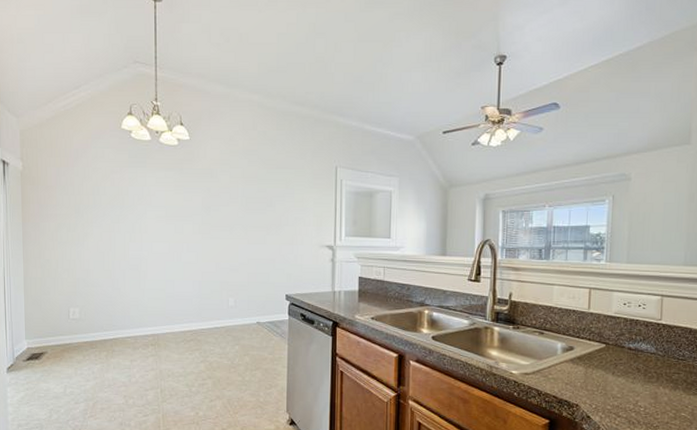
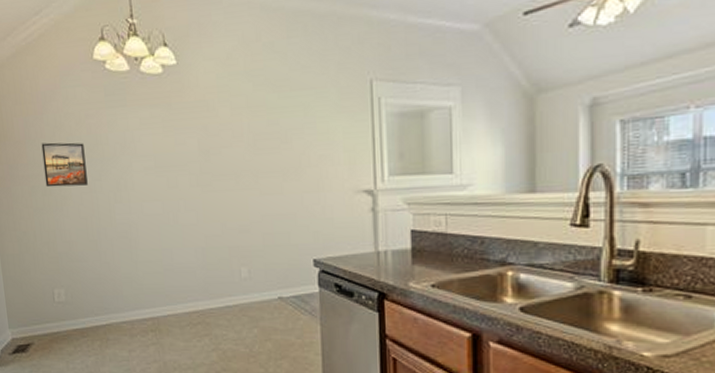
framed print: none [70,189,108,226] -> present [41,142,88,188]

